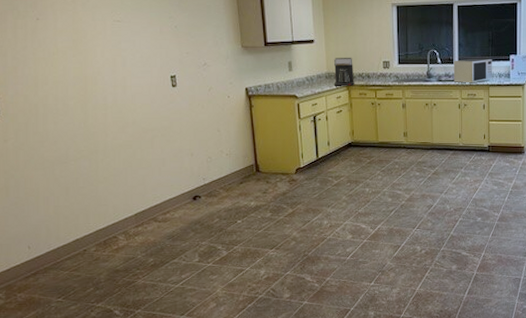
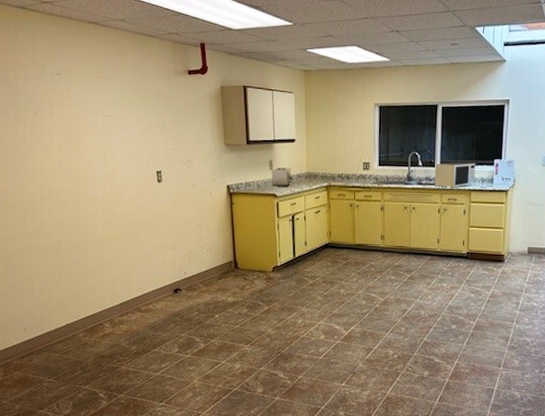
toaster: none [291,67,312,88] -> present [271,167,292,187]
coffee maker: present [333,57,354,87] -> none [313,157,334,187]

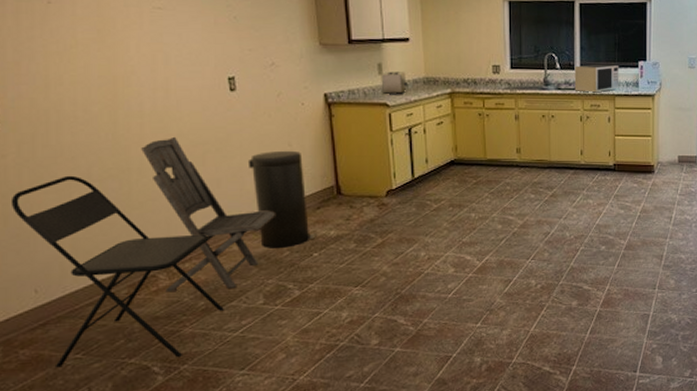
folding chair: none [9,244,149,387] -> present [10,175,224,368]
folding chair: none [95,217,189,338] -> present [141,136,276,293]
pedal bin: none [169,230,218,309] -> present [247,150,316,248]

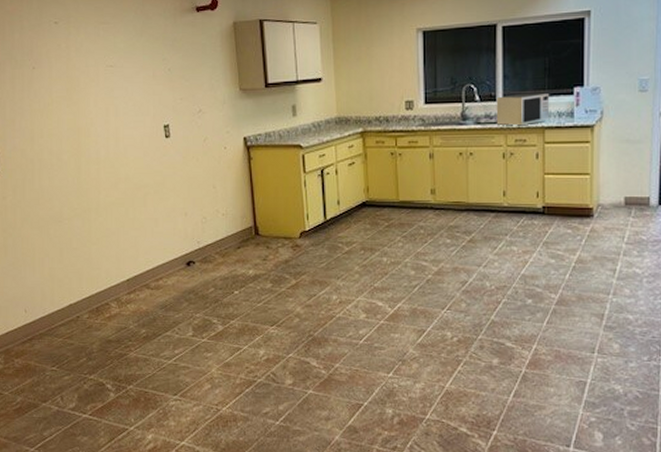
folding chair: present [10,175,224,368] -> none [9,214,161,377]
folding chair: present [141,136,276,293] -> none [98,180,203,320]
pedal bin: present [247,150,316,248] -> none [179,192,237,284]
toaster: present [381,70,407,95] -> none [295,111,320,137]

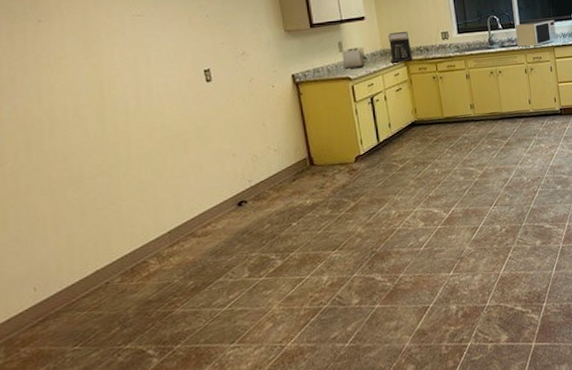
toaster: none [295,111,320,137] -> present [342,46,367,70]
coffee maker: none [345,97,370,134] -> present [387,31,413,64]

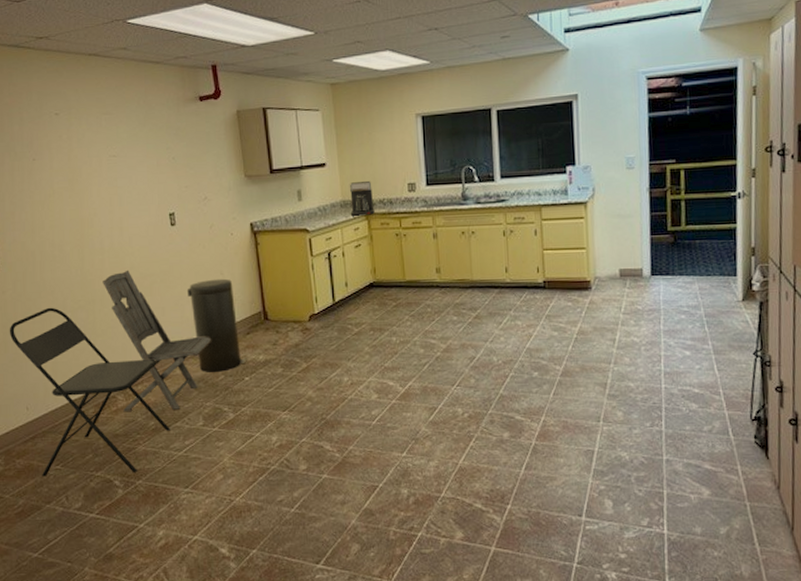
folding chair: none [9,175,212,362] -> present [9,307,170,477]
folding chair: none [128,129,256,277] -> present [103,270,212,412]
pedal bin: none [226,129,294,223] -> present [186,278,247,372]
toaster: present [342,46,367,70] -> none [300,195,325,221]
microwave: present [515,19,557,47] -> none [494,172,546,205]

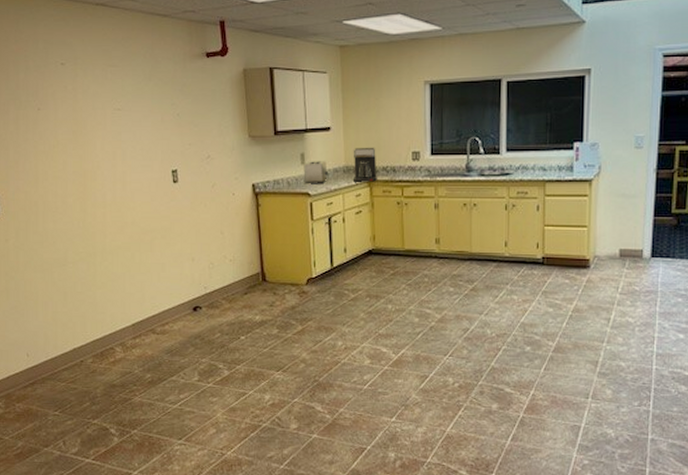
folding chair: present [9,307,170,477] -> none [11,257,166,422]
folding chair: present [103,270,212,412] -> none [104,224,210,364]
pedal bin: present [186,278,247,372] -> none [186,238,244,330]
toaster: none [300,195,325,221] -> present [303,160,328,184]

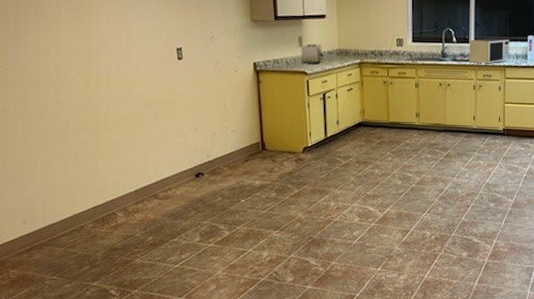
coffee maker: present [353,147,377,183] -> none [345,33,366,64]
microwave: none [499,147,551,179] -> present [469,38,510,64]

